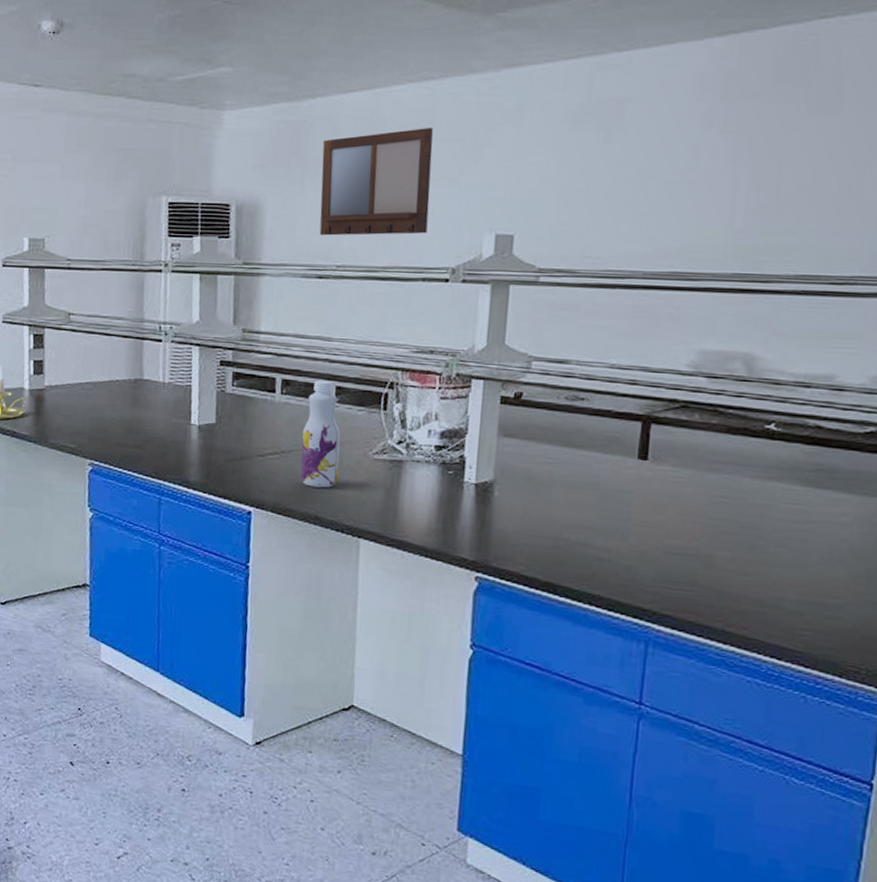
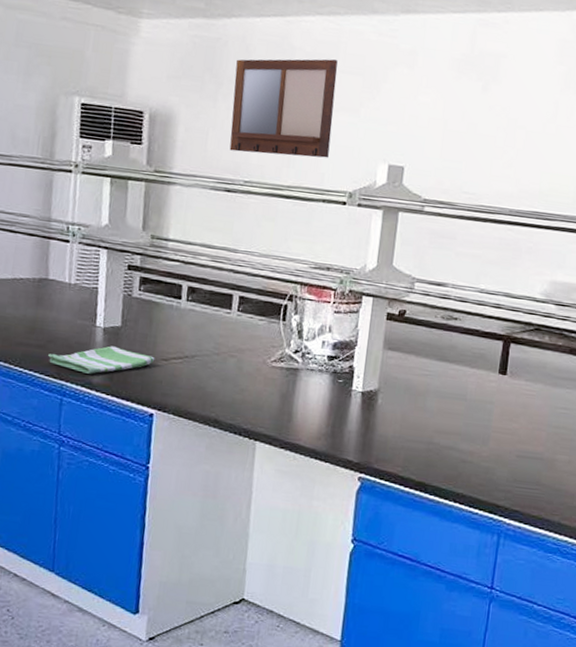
dish towel: none [144,443,251,473] -> present [47,345,155,374]
beverage bottle: present [301,380,341,488] -> none [202,289,242,393]

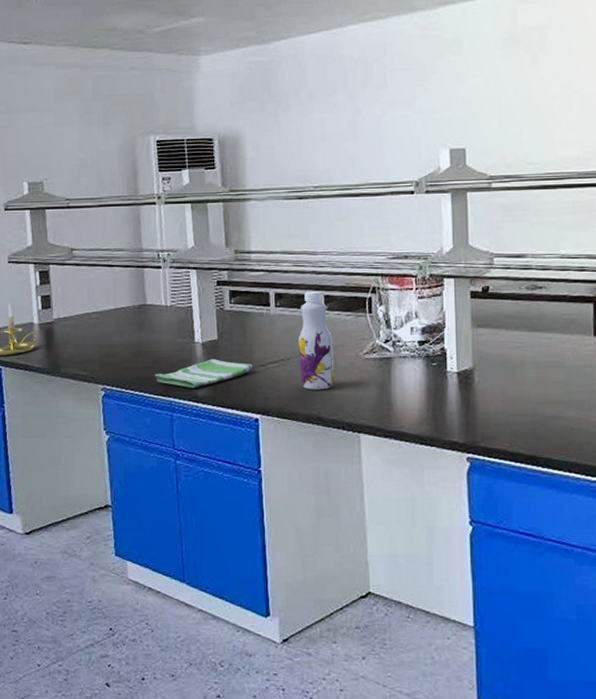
beverage bottle: none [202,289,242,393] -> present [299,291,335,390]
writing board: present [229,59,338,158] -> none [292,60,390,161]

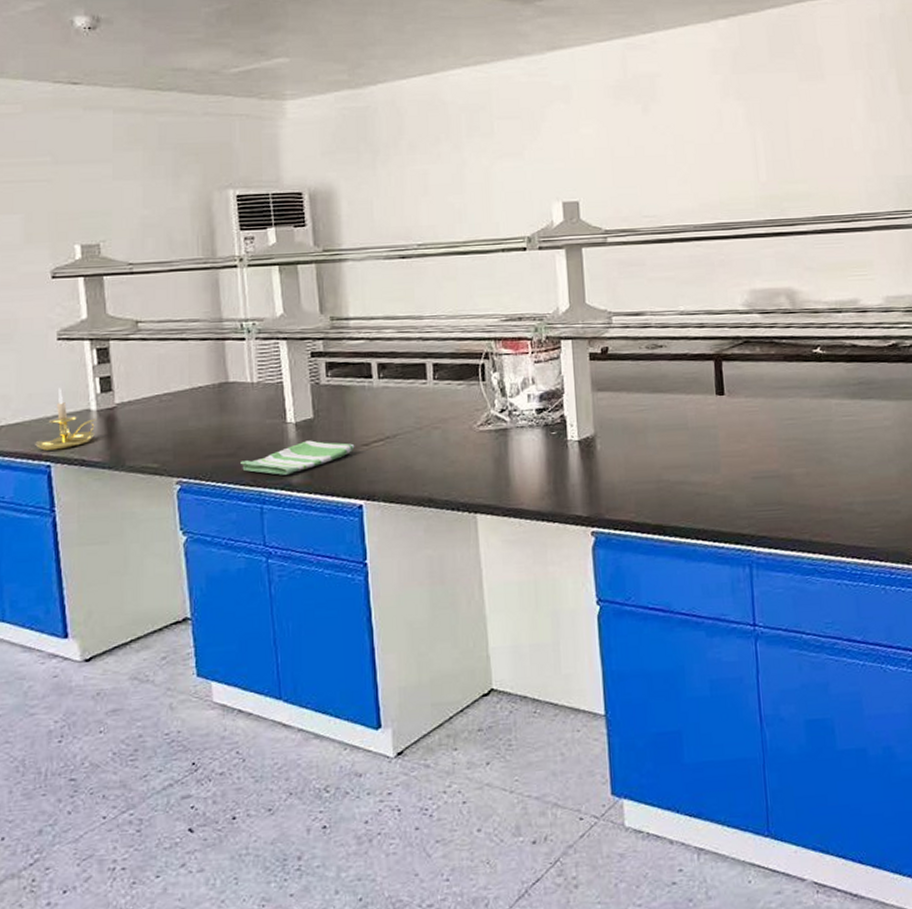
beverage bottle: present [299,291,335,390] -> none [406,359,447,469]

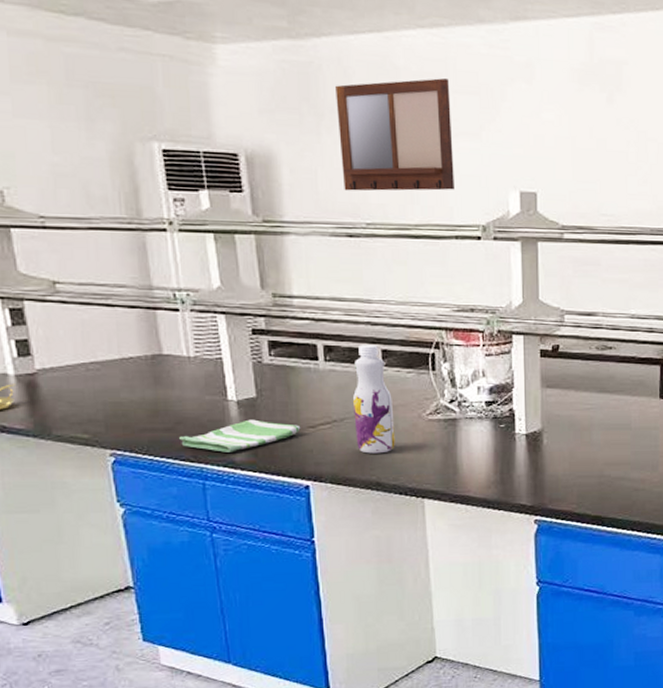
writing board: none [390,108,500,216] -> present [336,78,454,191]
beverage bottle: none [406,359,447,469] -> present [353,345,395,454]

